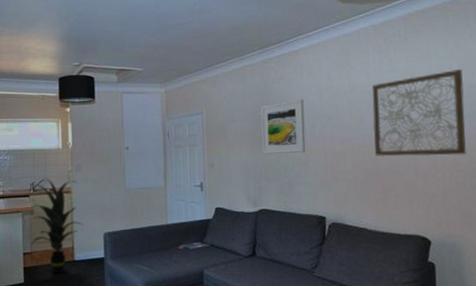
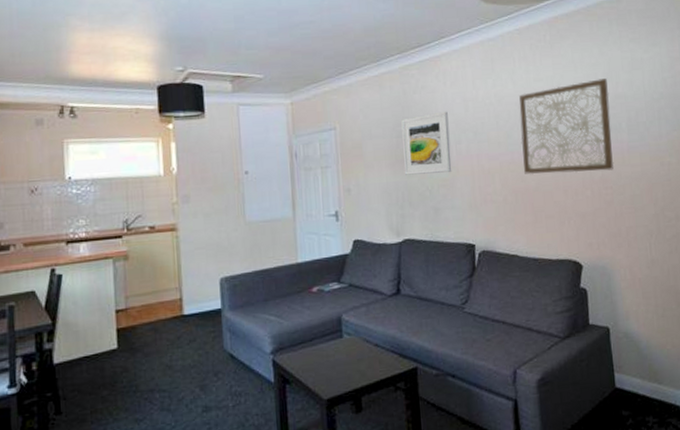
indoor plant: present [31,177,83,274] -> none [125,212,193,334]

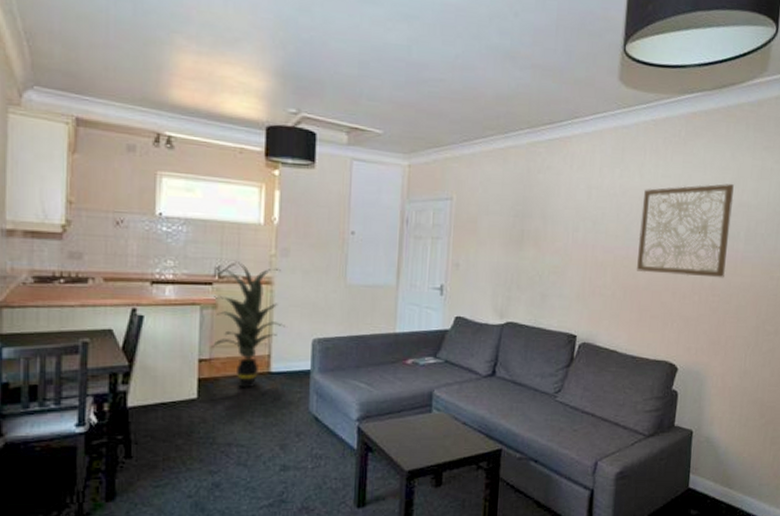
indoor plant: none [125,212,193,334] -> present [211,260,285,388]
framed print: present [401,111,452,175] -> none [516,195,570,259]

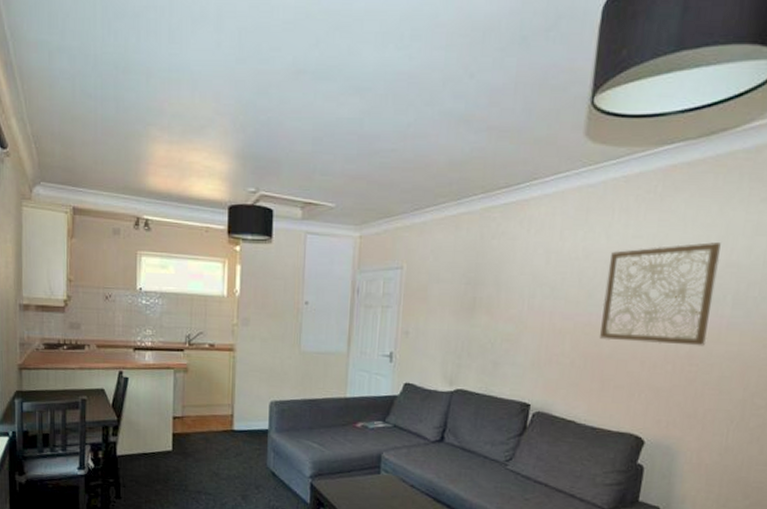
indoor plant: present [211,260,285,388] -> none [183,329,246,444]

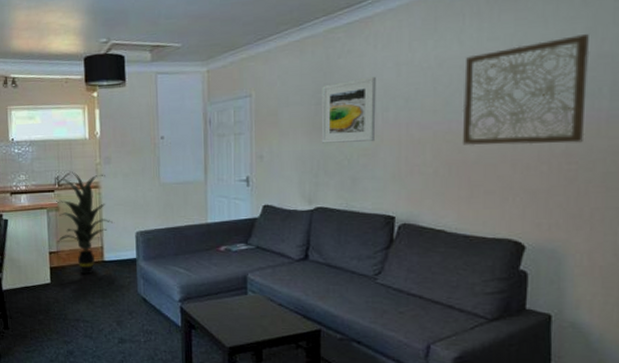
indoor plant: none [183,329,246,444] -> present [56,170,113,275]
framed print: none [467,261,526,327] -> present [321,76,376,143]

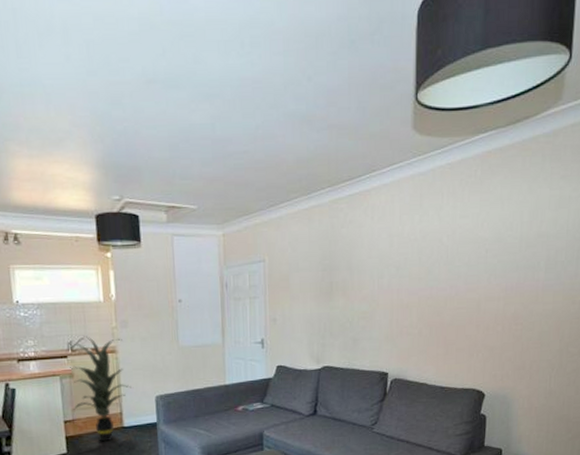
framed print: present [321,76,376,143] -> none [327,246,373,307]
wall art: present [462,34,590,146] -> none [440,217,533,310]

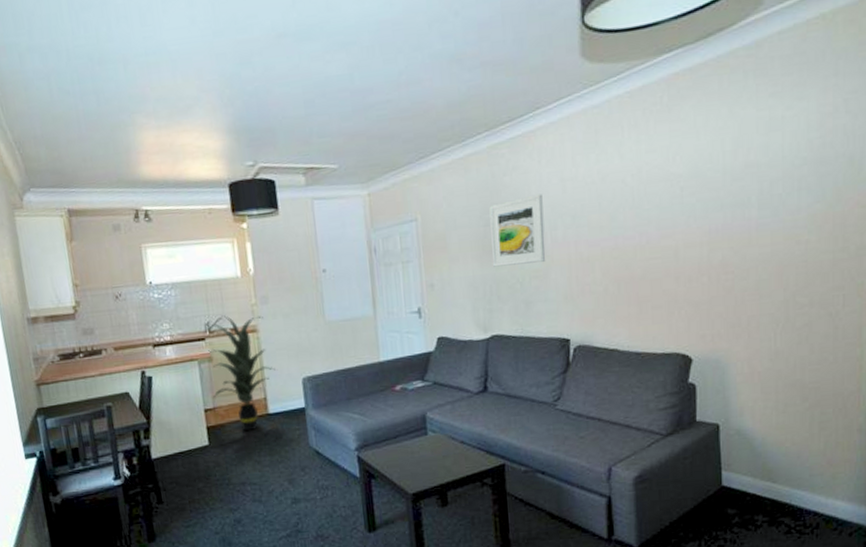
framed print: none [327,246,373,307] -> present [489,194,546,267]

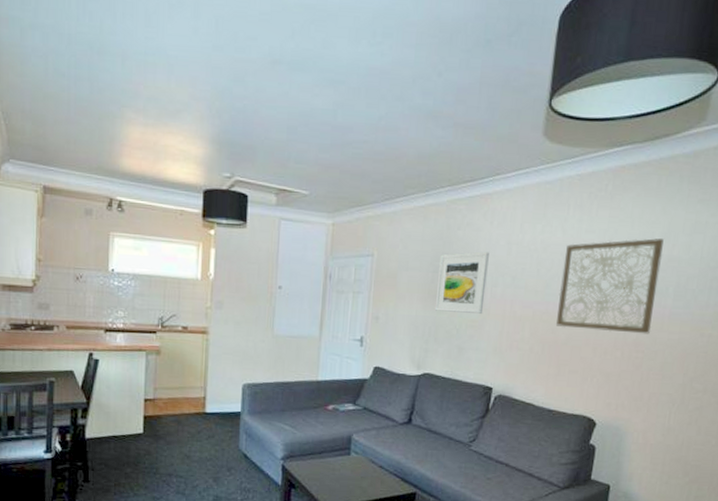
indoor plant: present [208,314,275,431] -> none [155,311,219,426]
wall art: none [626,144,738,262] -> present [556,238,664,334]

